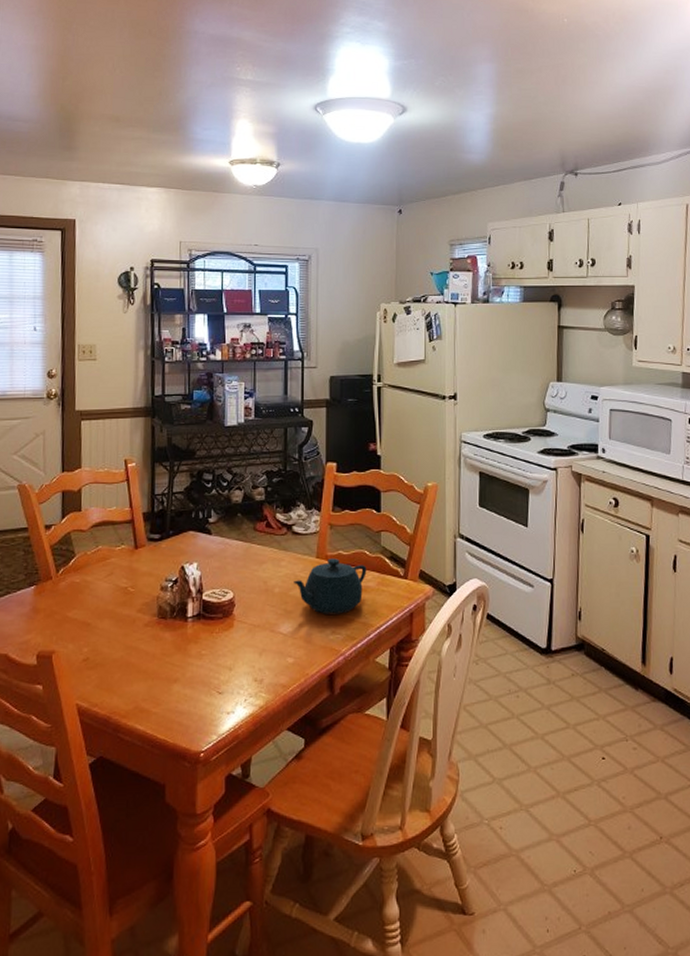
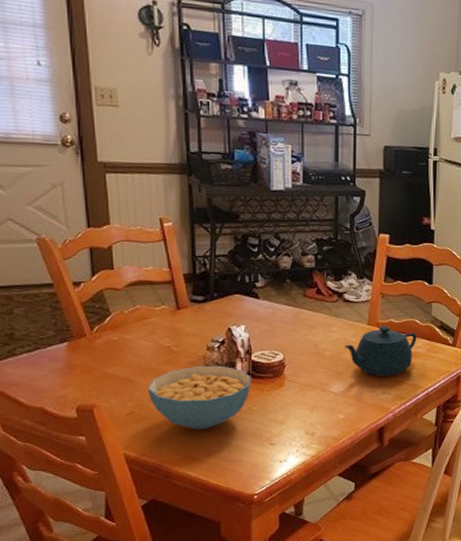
cereal bowl: none [103,606,202,677] -> present [148,365,252,430]

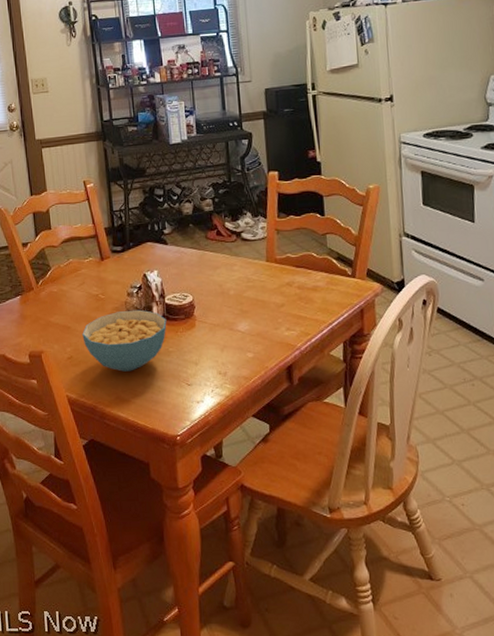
teapot: present [344,326,417,376] -> none [247,261,315,313]

